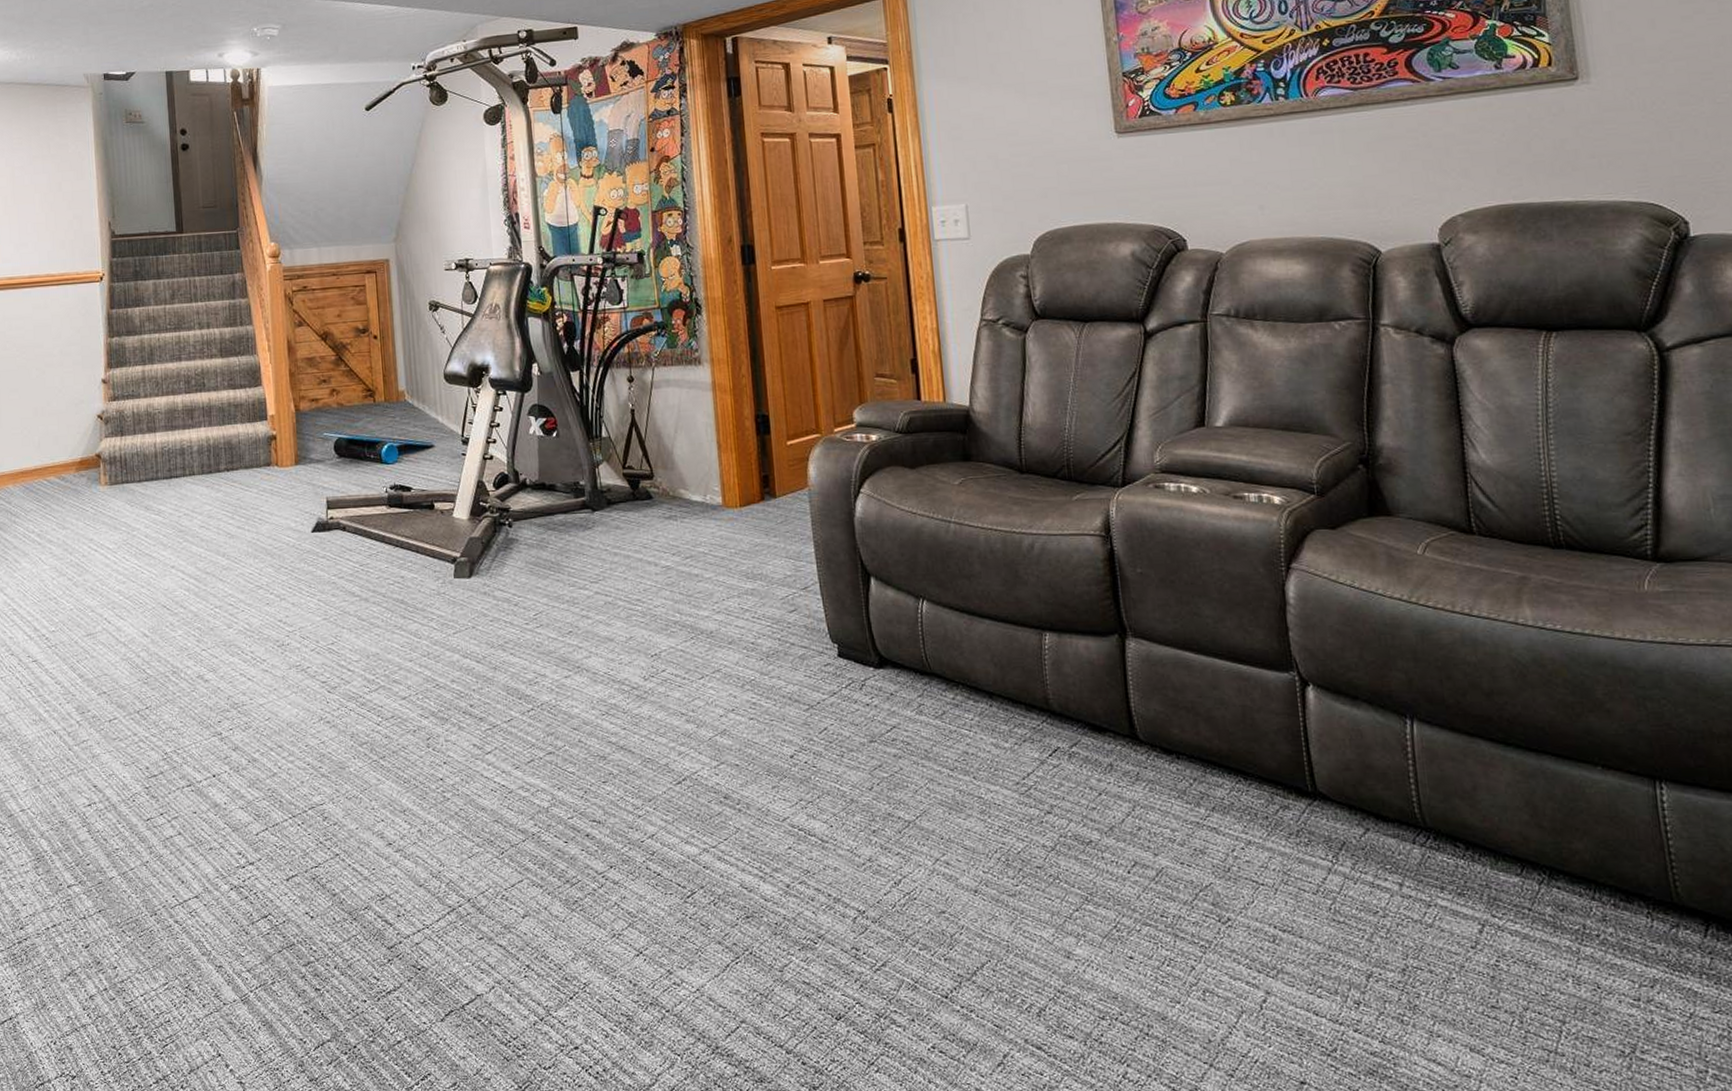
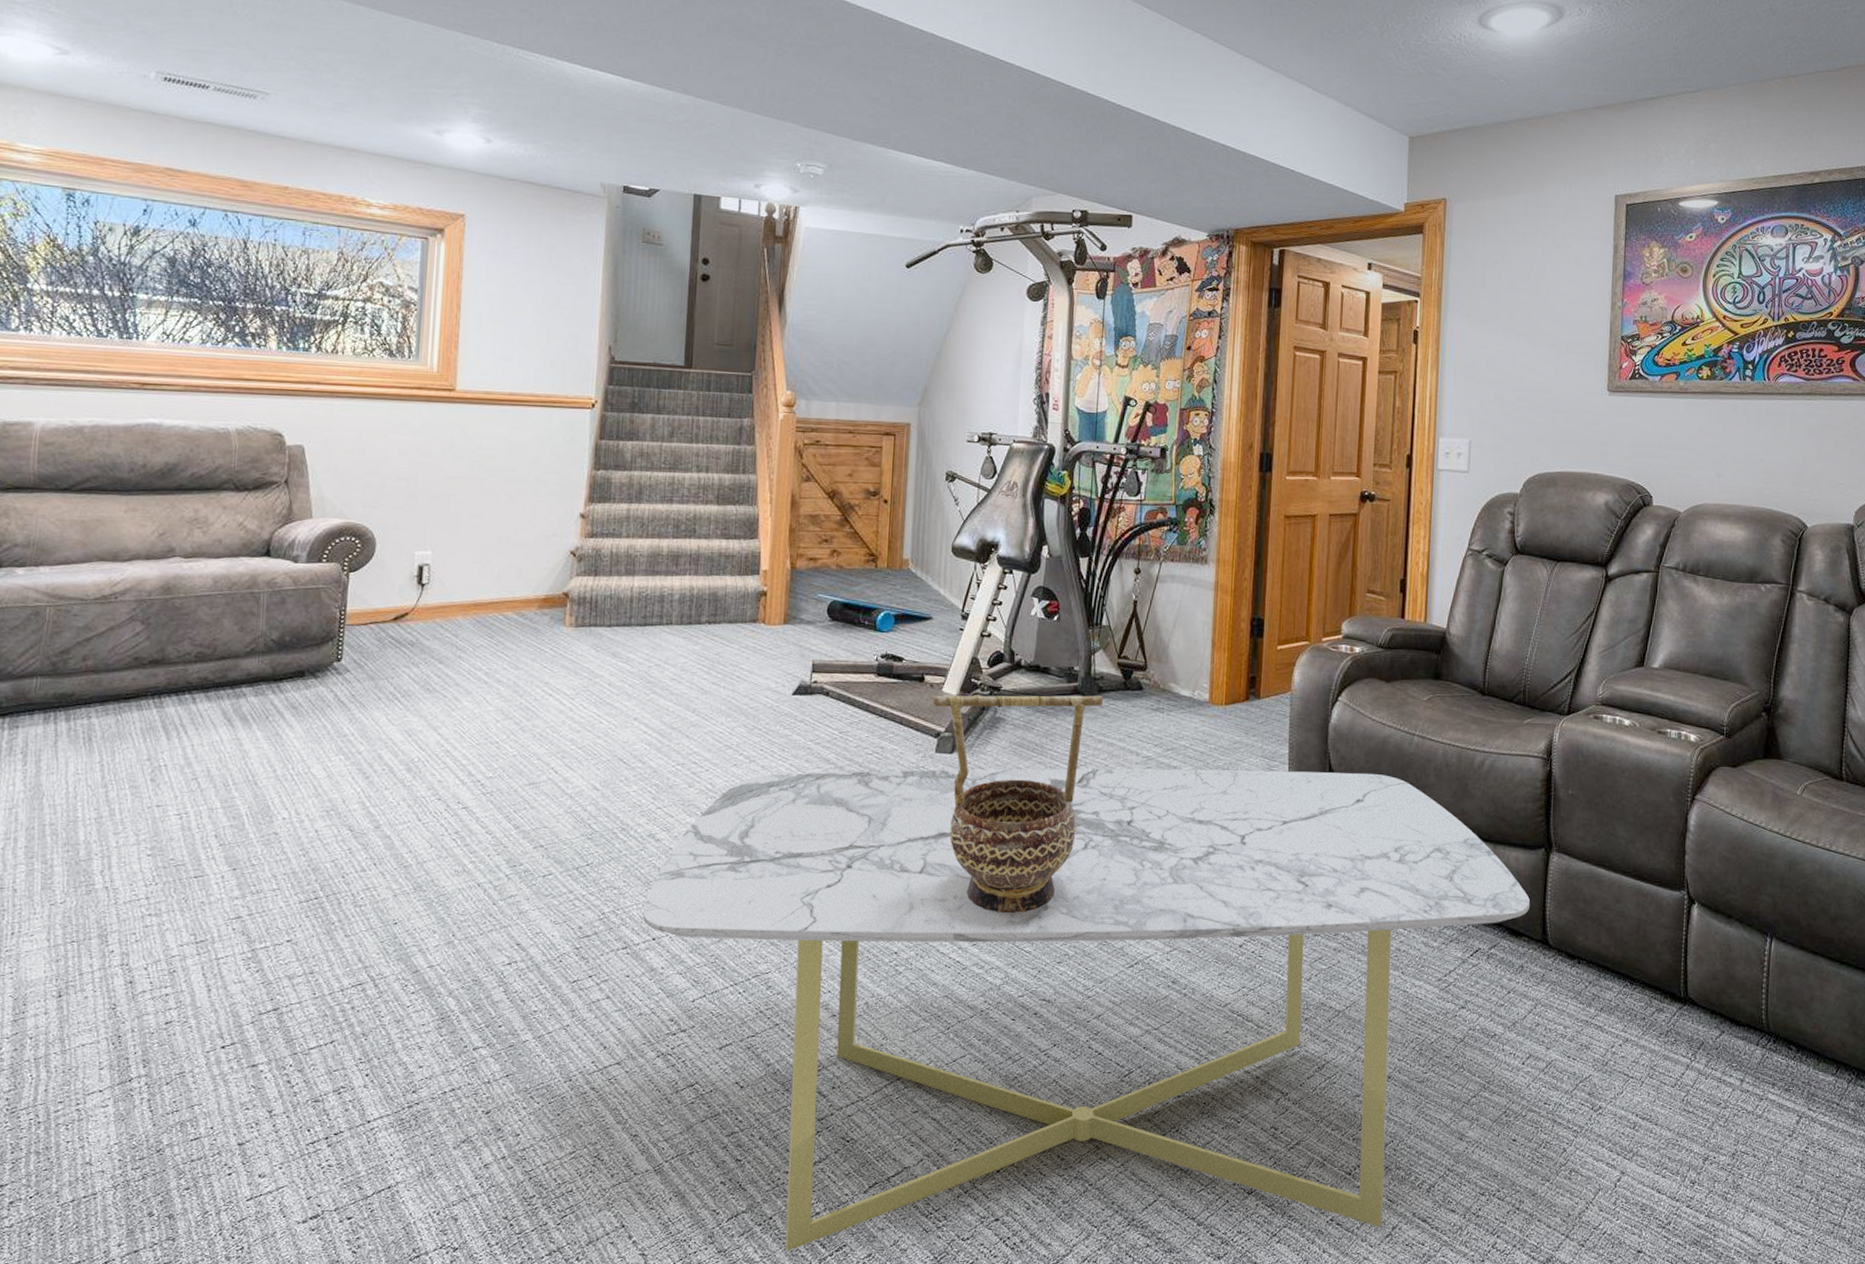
coffee table: none [200,566,1111,1081] -> present [642,768,1531,1252]
decorative bowl: none [446,508,613,735] -> present [934,695,1103,914]

